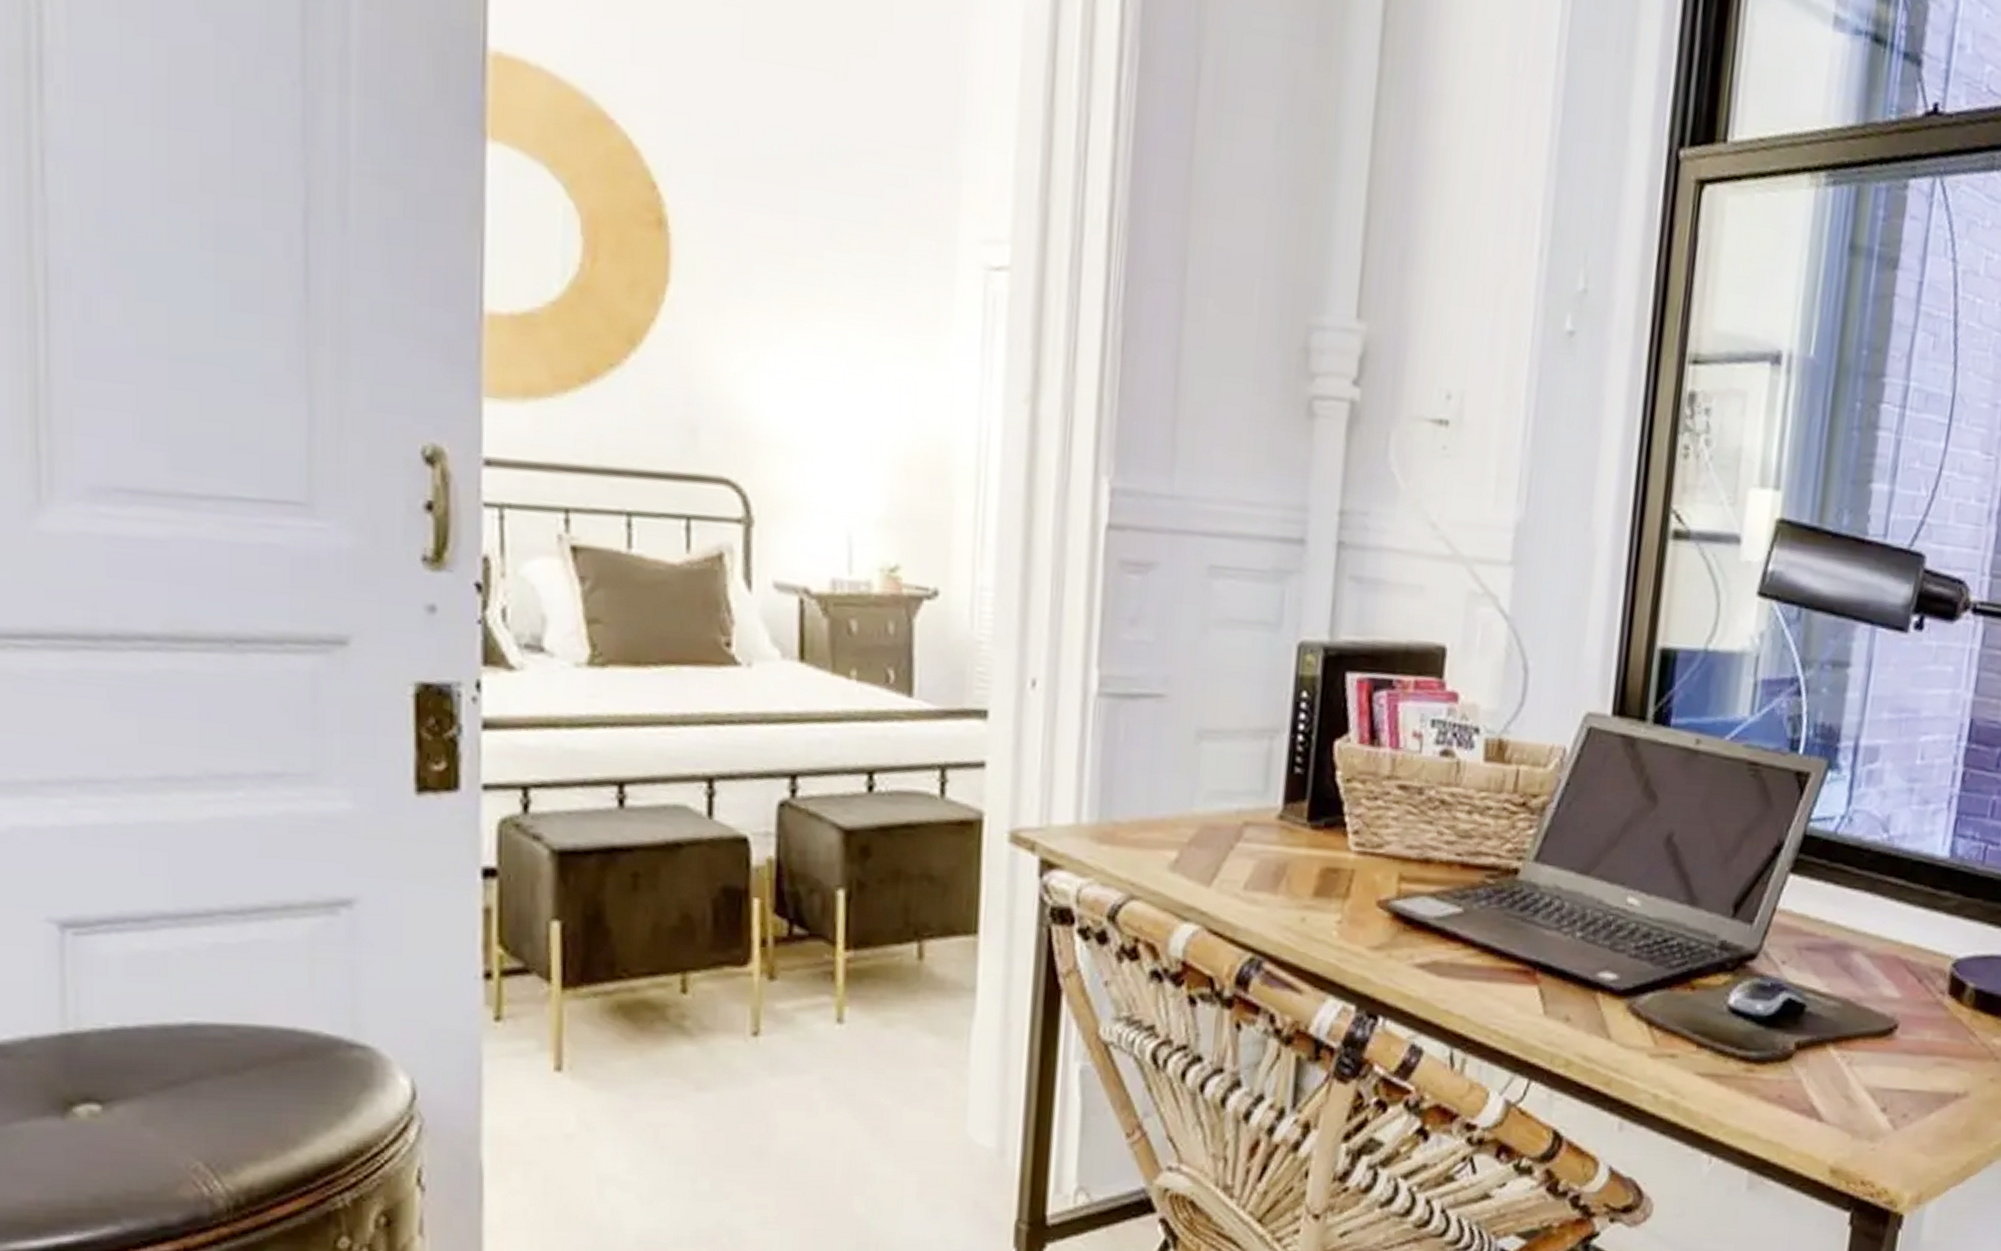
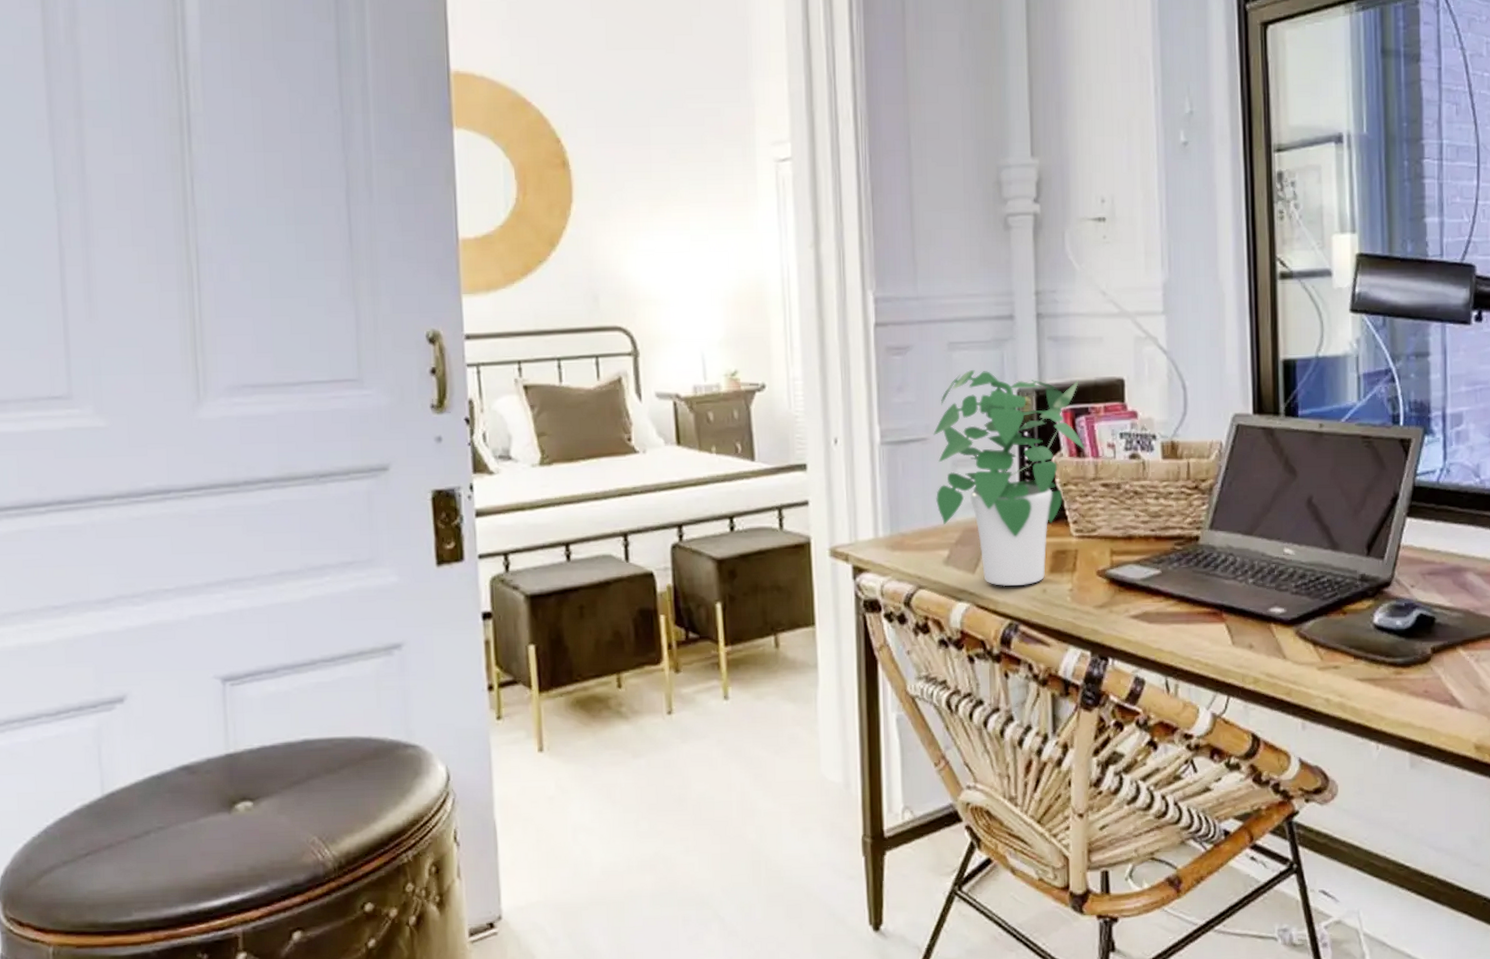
potted plant: none [1167,608,1385,910] -> present [933,370,1085,587]

